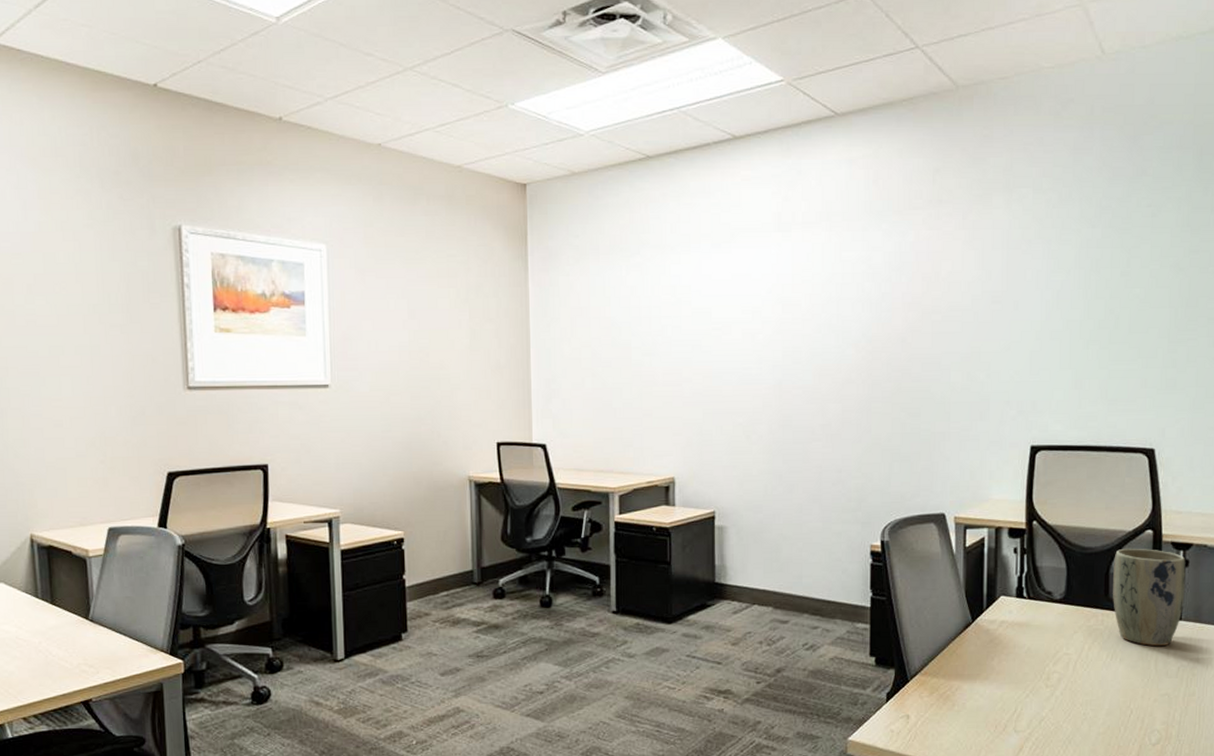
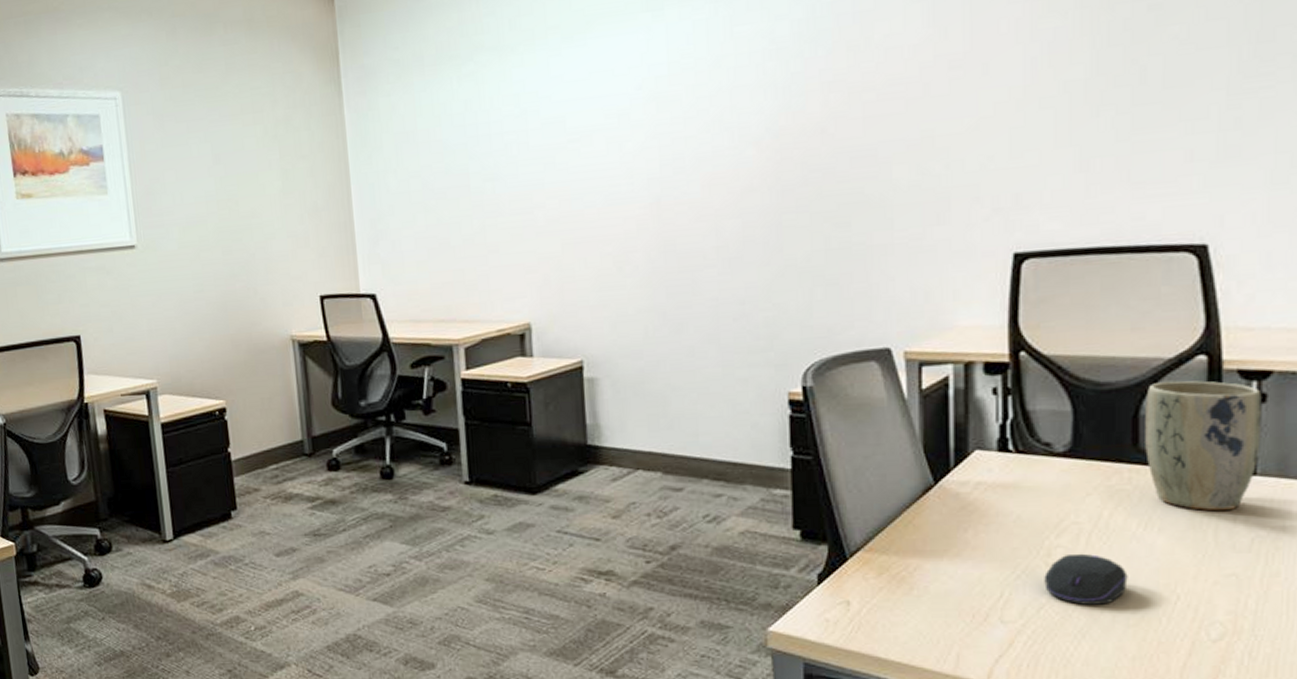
computer mouse: none [1045,677,1100,718] -> present [1044,553,1128,605]

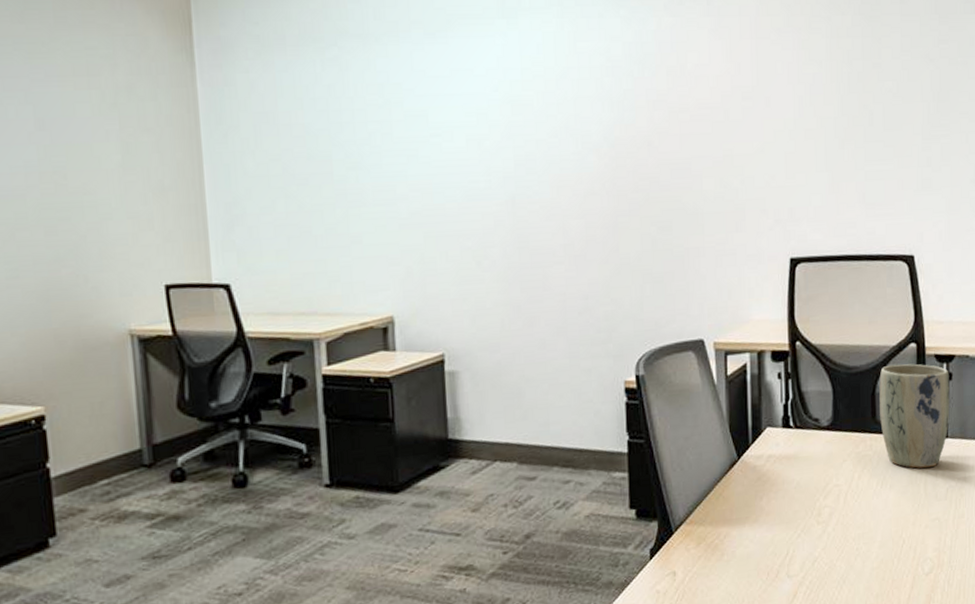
computer mouse: present [1044,553,1128,605] -> none [817,510,872,555]

